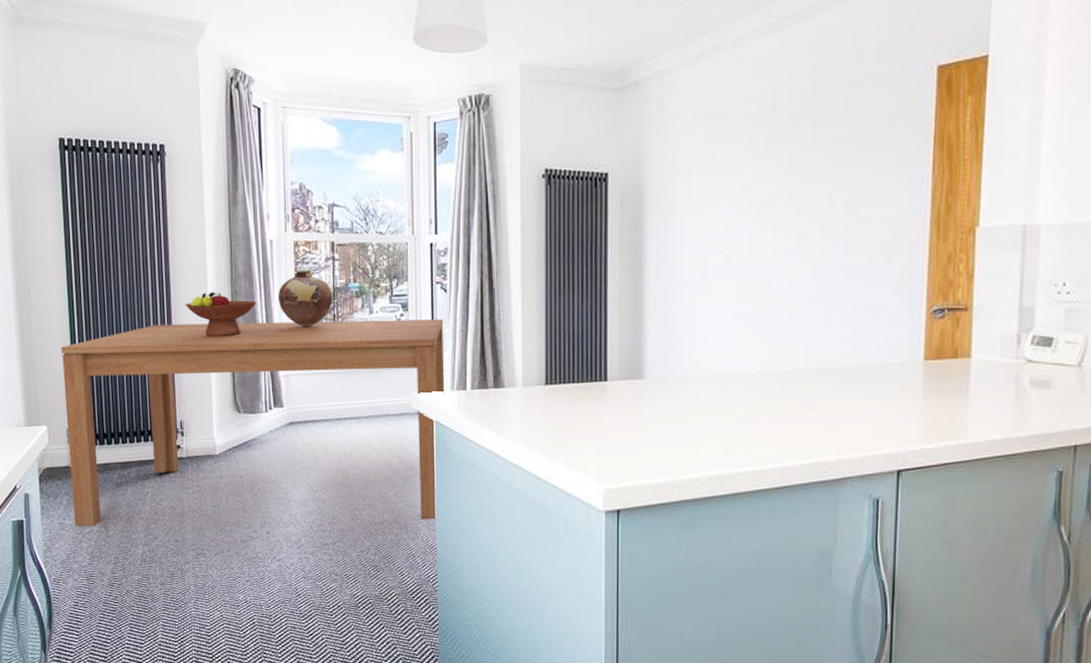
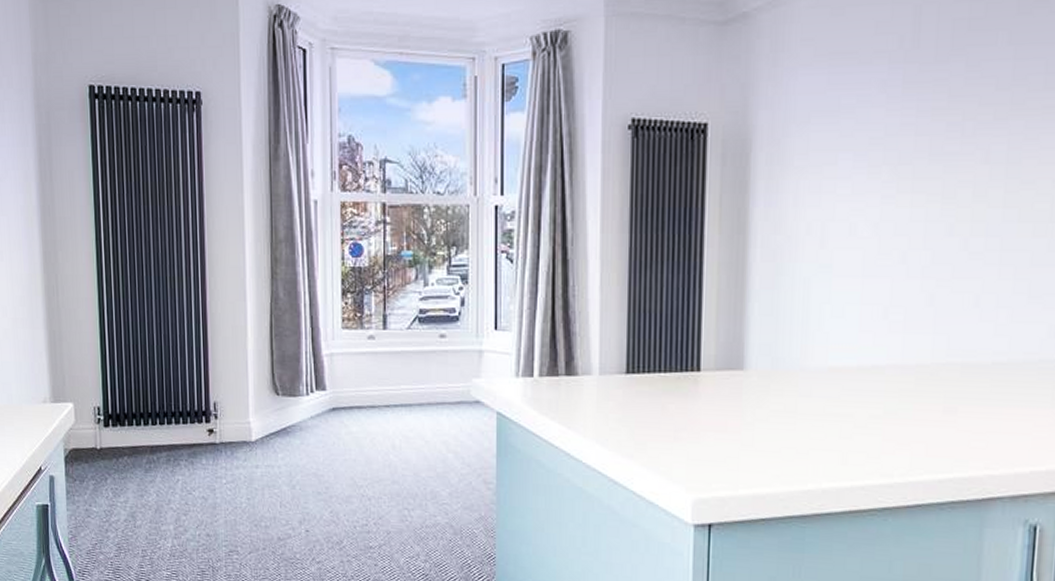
dining table: present [60,318,445,527] -> none [88,293,509,526]
fruit bowl: present [185,291,257,337] -> none [220,257,299,310]
vase: present [277,269,333,327] -> none [321,234,384,300]

